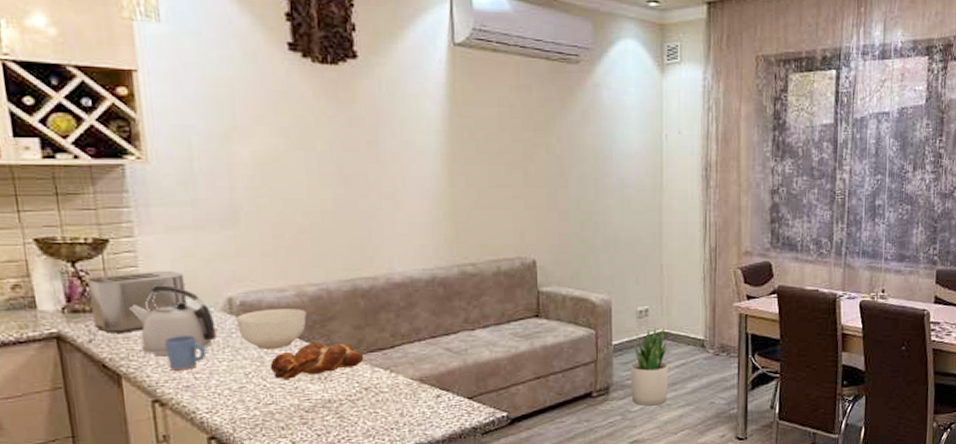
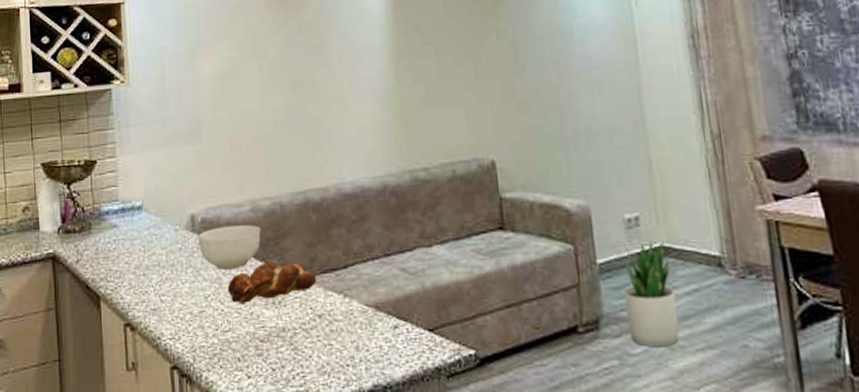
toaster: present [87,270,188,335] -> none [78,188,157,255]
kettle: present [129,284,217,357] -> none [110,202,180,278]
mug: present [164,335,207,371] -> none [137,255,172,292]

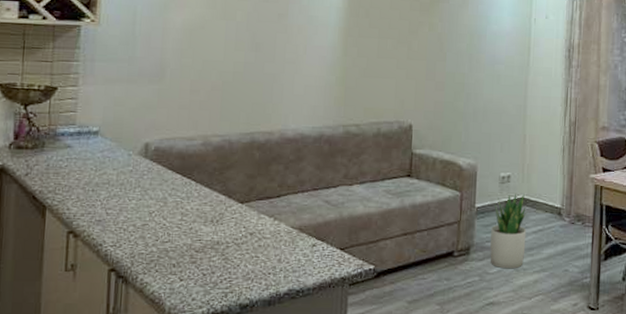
bowl: present [197,224,261,270] -> none [149,154,209,192]
bread loaf: present [227,261,317,305] -> none [171,187,253,221]

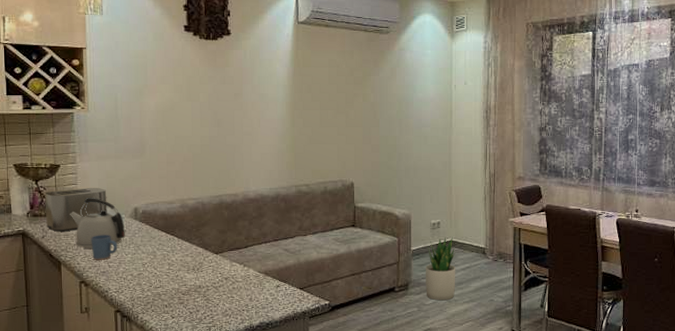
toaster: none [32,116,113,170] -> present [44,187,107,233]
kettle: none [63,127,131,192] -> present [70,197,125,250]
mug: none [86,174,120,206] -> present [91,235,118,260]

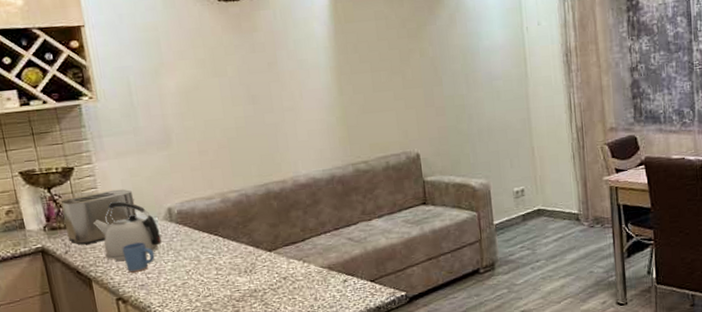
planter: present [426,236,456,301] -> none [511,204,549,279]

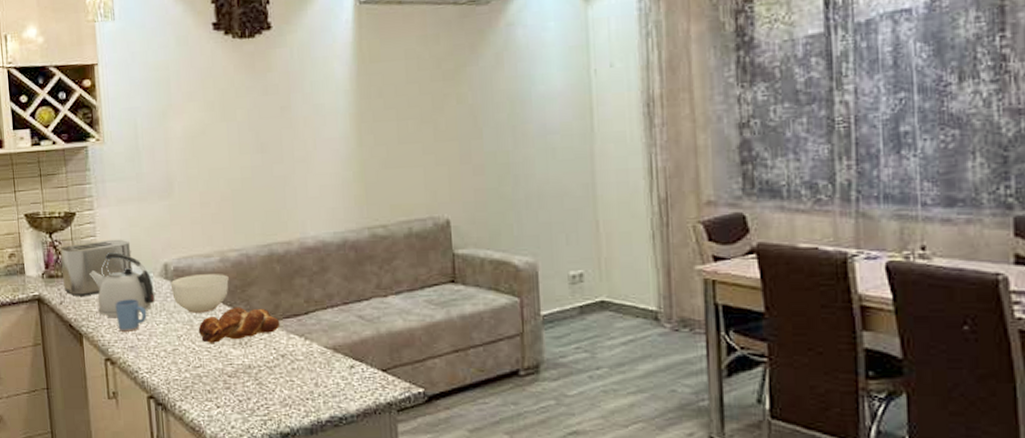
bowl: none [175,212,232,250] -> present [170,273,229,313]
bread loaf: none [205,240,281,275] -> present [198,307,280,344]

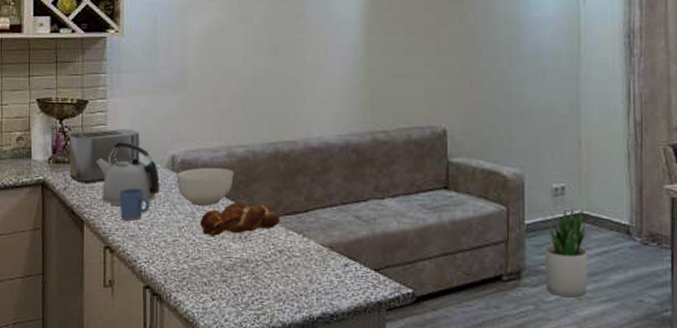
planter: none [565,294,614,390] -> present [545,207,588,298]

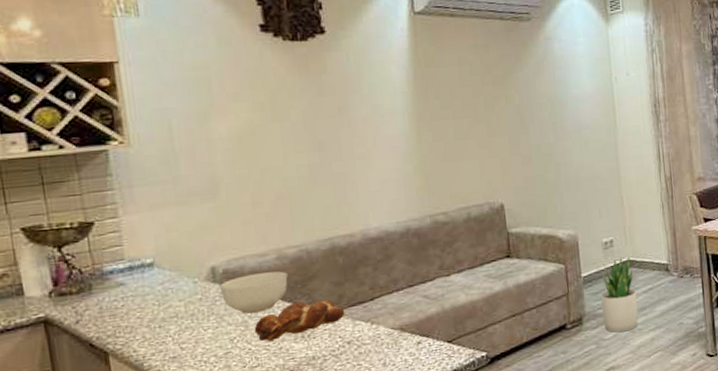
toaster: present [69,128,140,184] -> none [73,246,172,313]
kettle: present [97,140,160,207] -> none [115,260,201,331]
mug: present [119,188,150,221] -> none [150,307,192,343]

